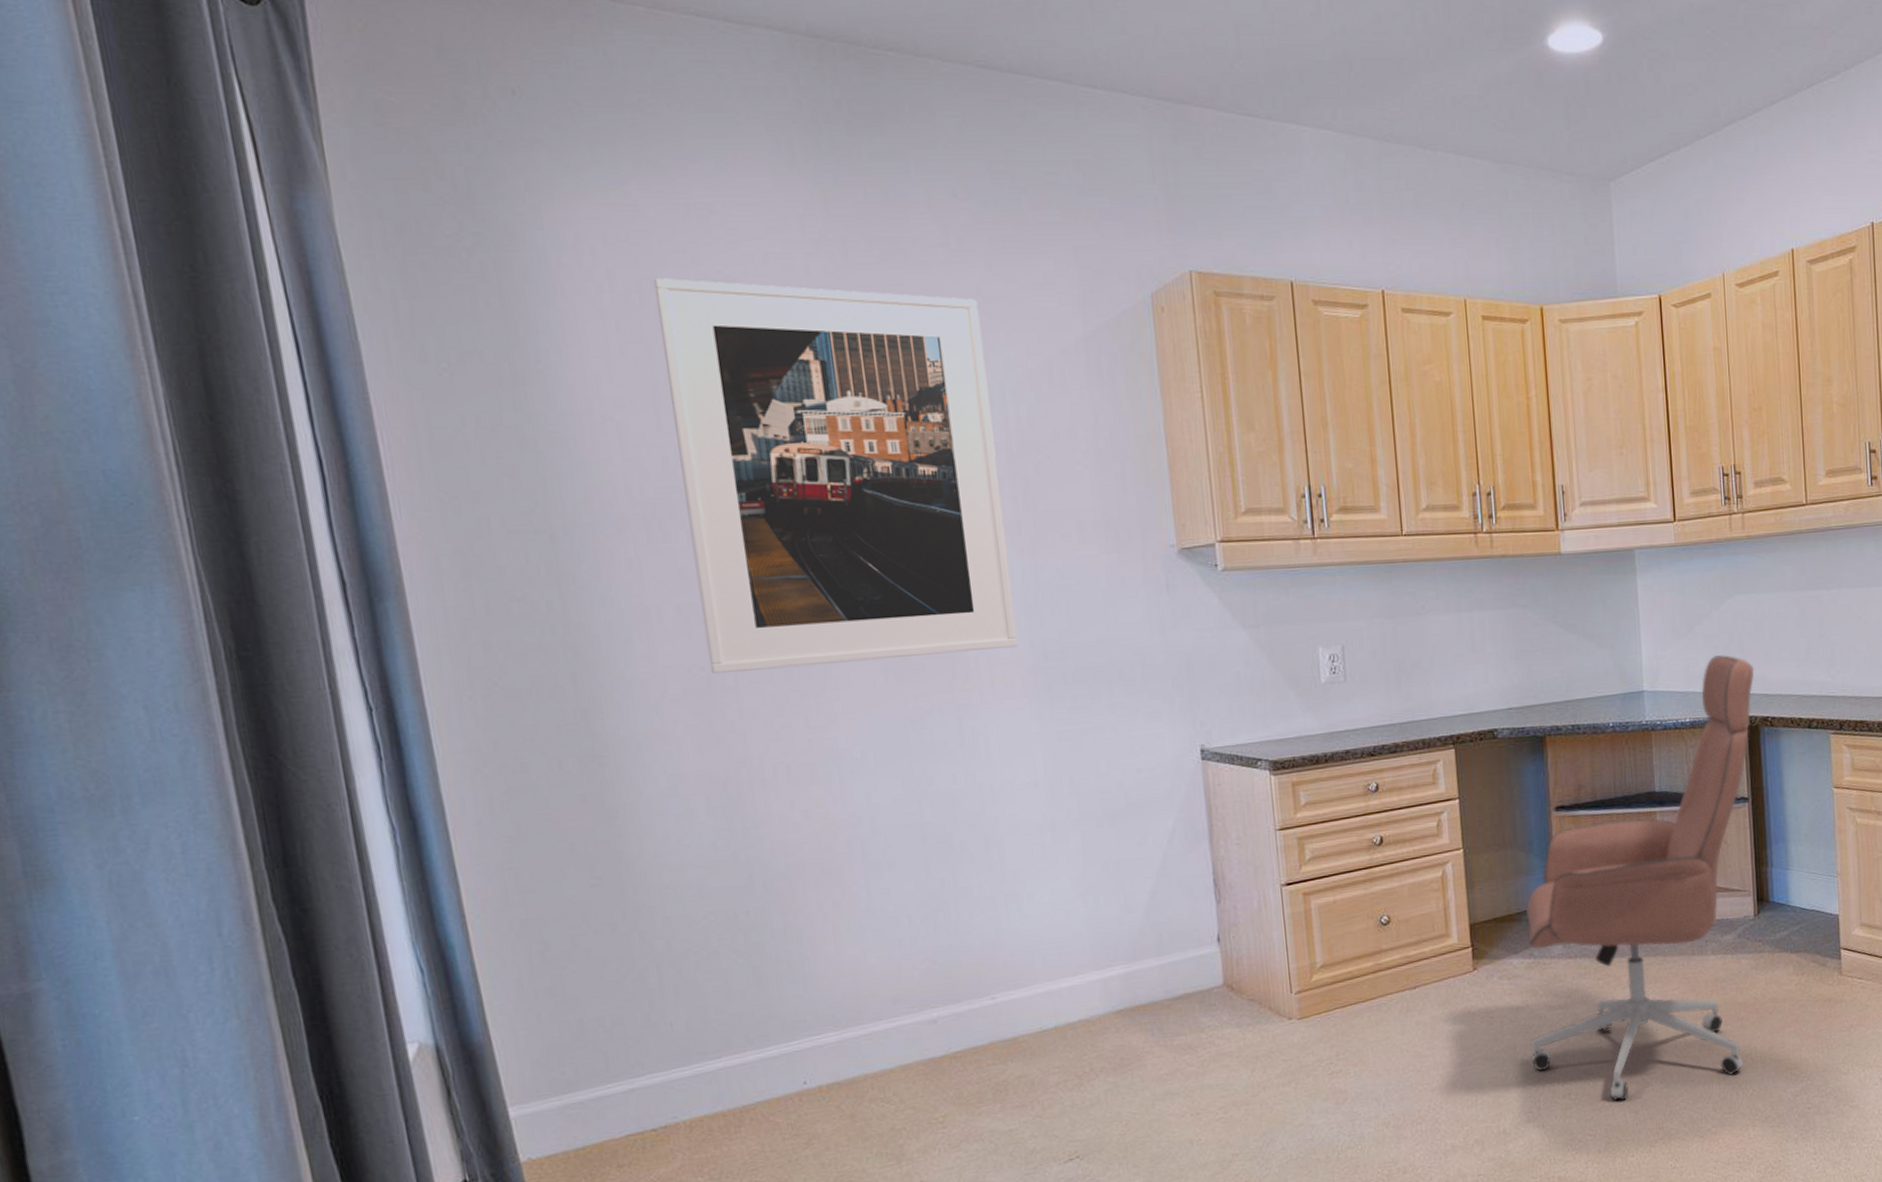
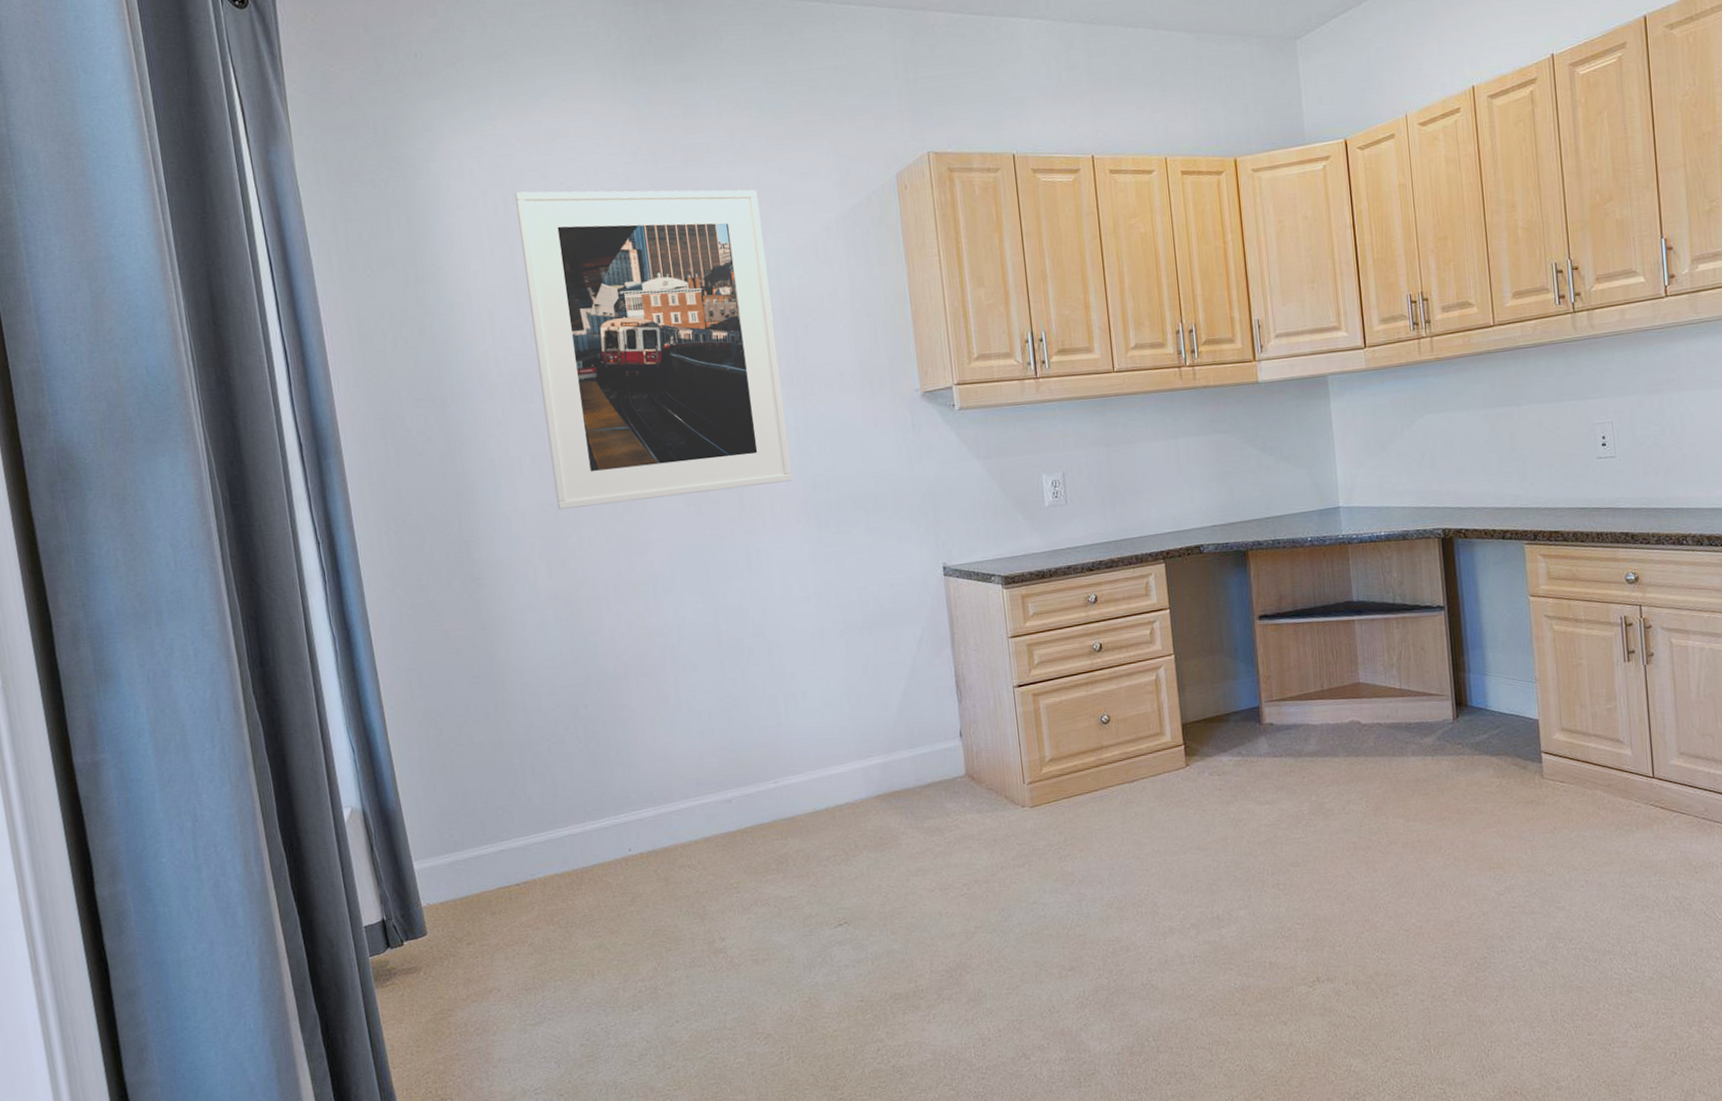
office chair: present [1526,655,1754,1101] -> none [1233,471,1447,893]

